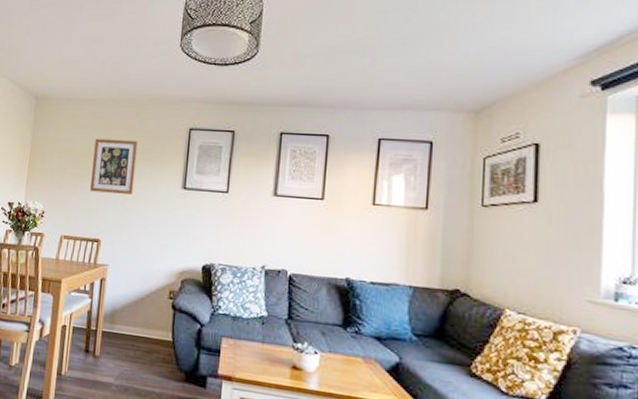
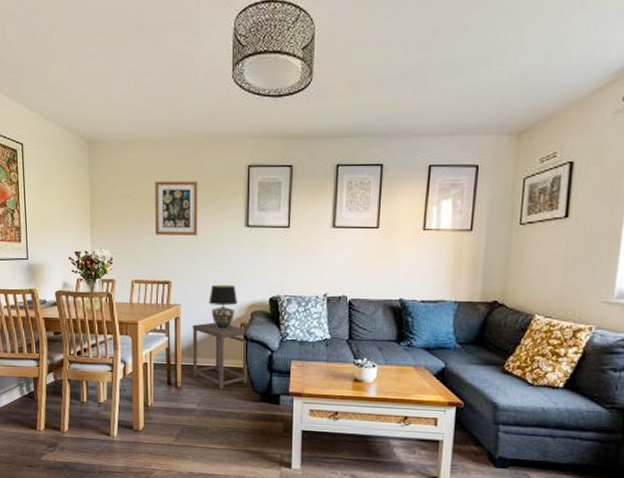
side table: none [112,287,177,364] -> present [192,322,248,390]
table lamp: none [137,246,168,296] -> present [209,284,237,329]

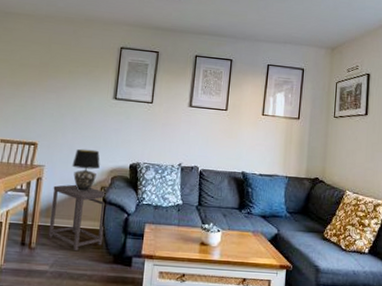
wall art: present [155,180,198,236] -> none [28,50,74,103]

